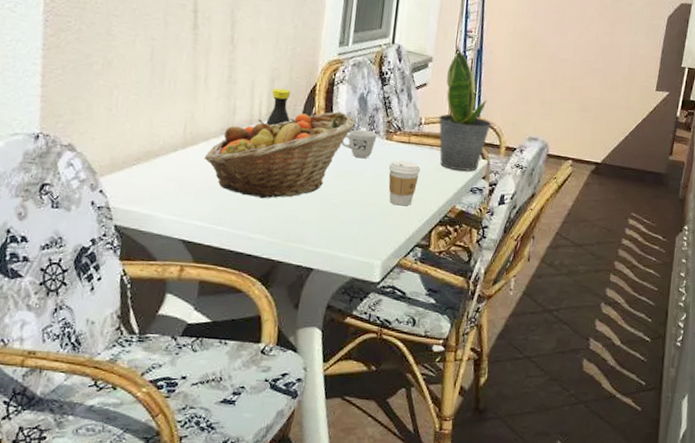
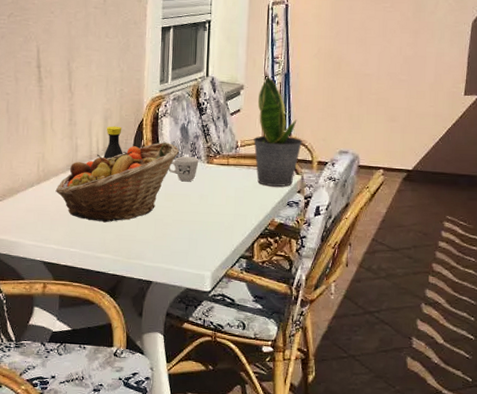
coffee cup: present [388,160,420,206] -> none [212,181,240,222]

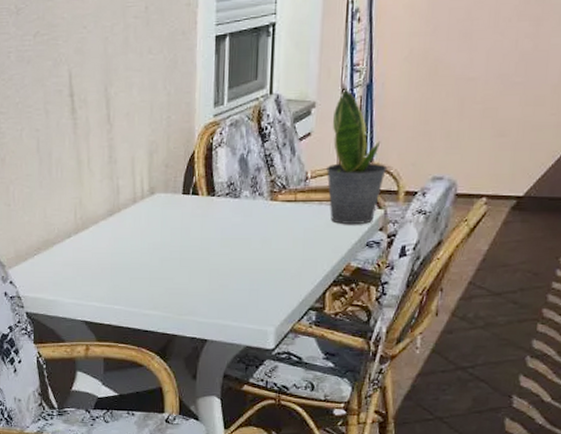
fruit basket: present [55,142,179,223] -> none [95,177,237,275]
bottle: present [103,126,123,159] -> none [149,161,172,201]
mug: present [168,157,199,182] -> none [224,194,261,224]

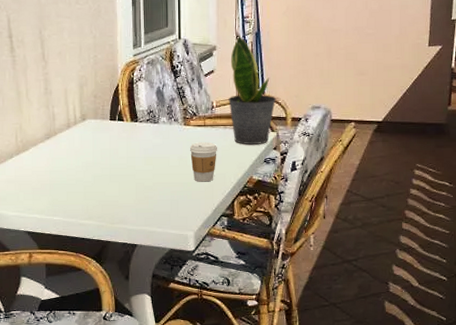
coffee cup: none [276,221,309,269] -> present [190,142,217,182]

